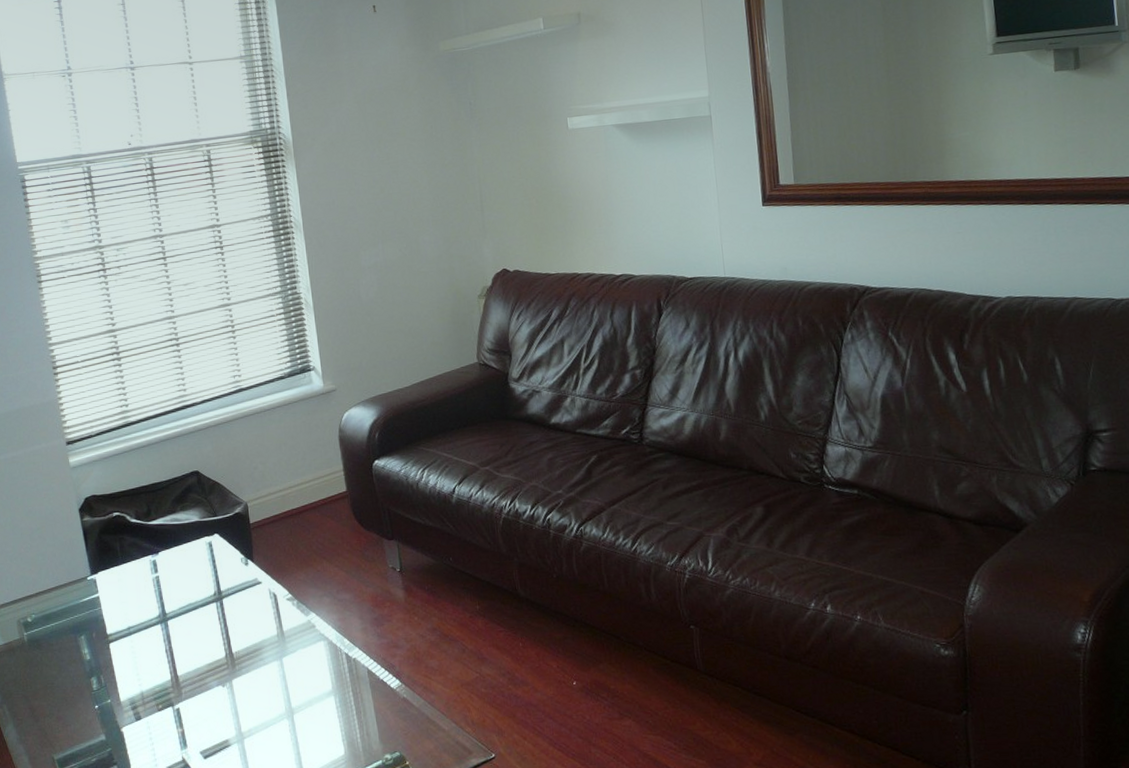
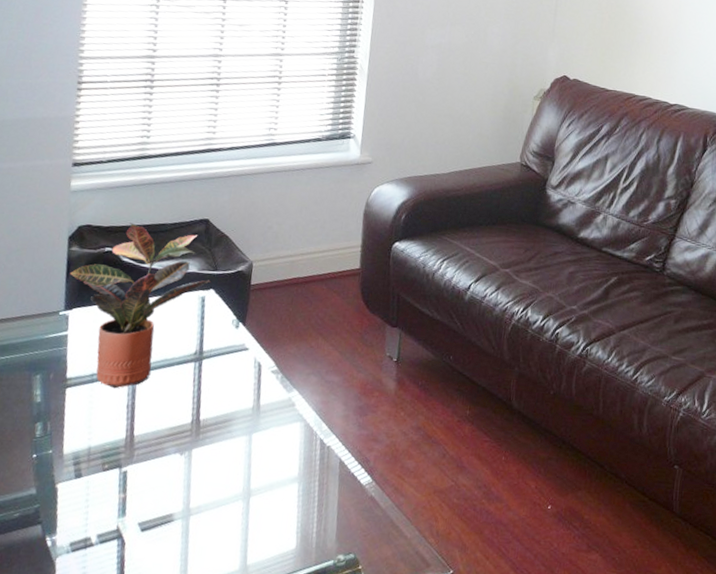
potted plant: none [87,486,214,637] -> present [69,223,212,389]

